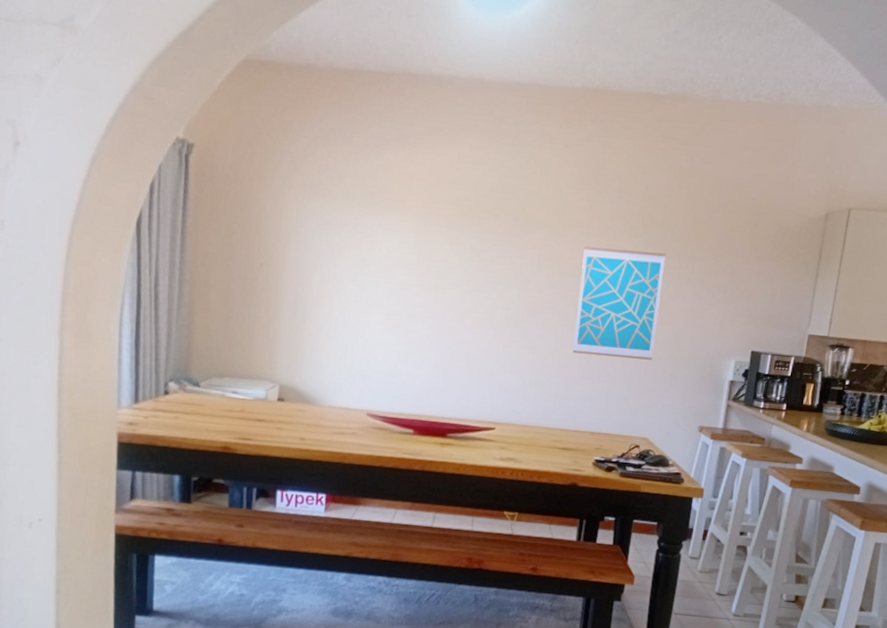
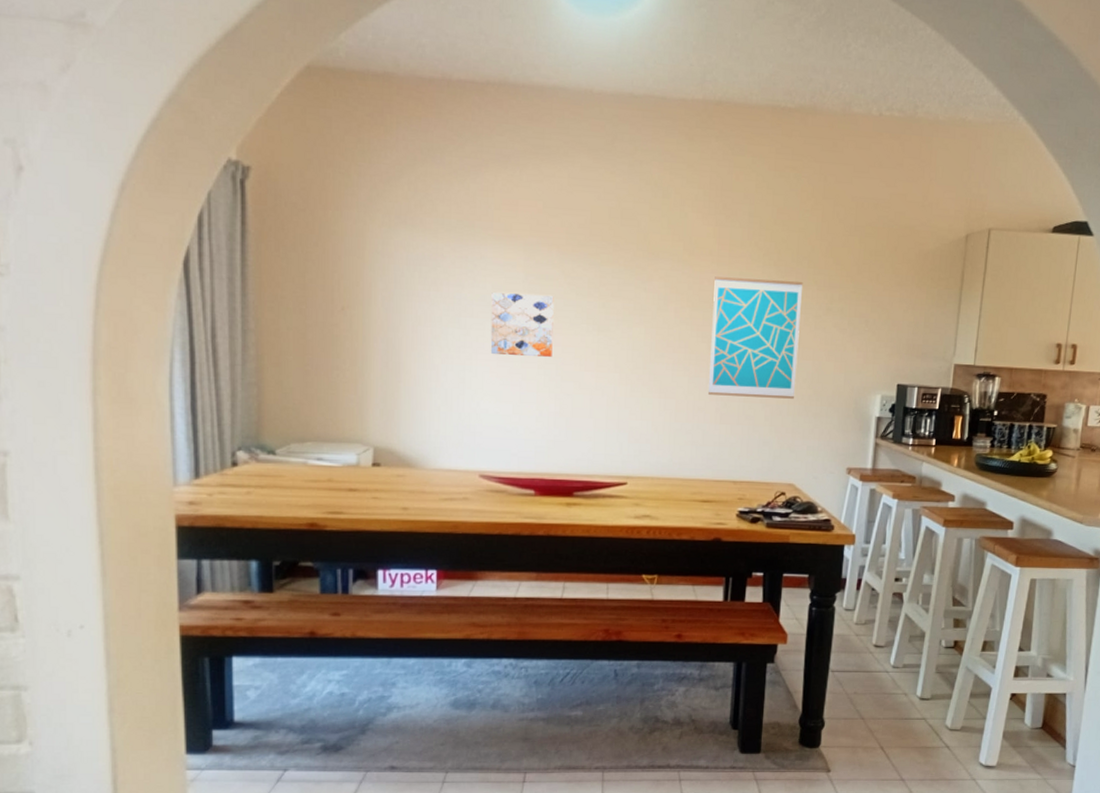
wall art: none [383,255,440,313] -> present [490,292,554,357]

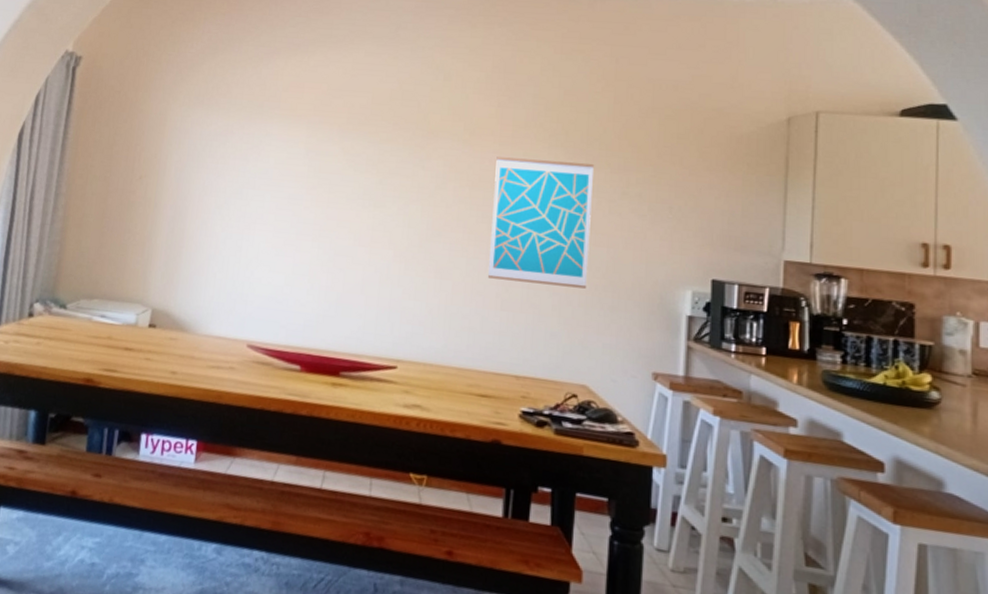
wall art: present [490,292,554,357] -> none [269,167,333,230]

